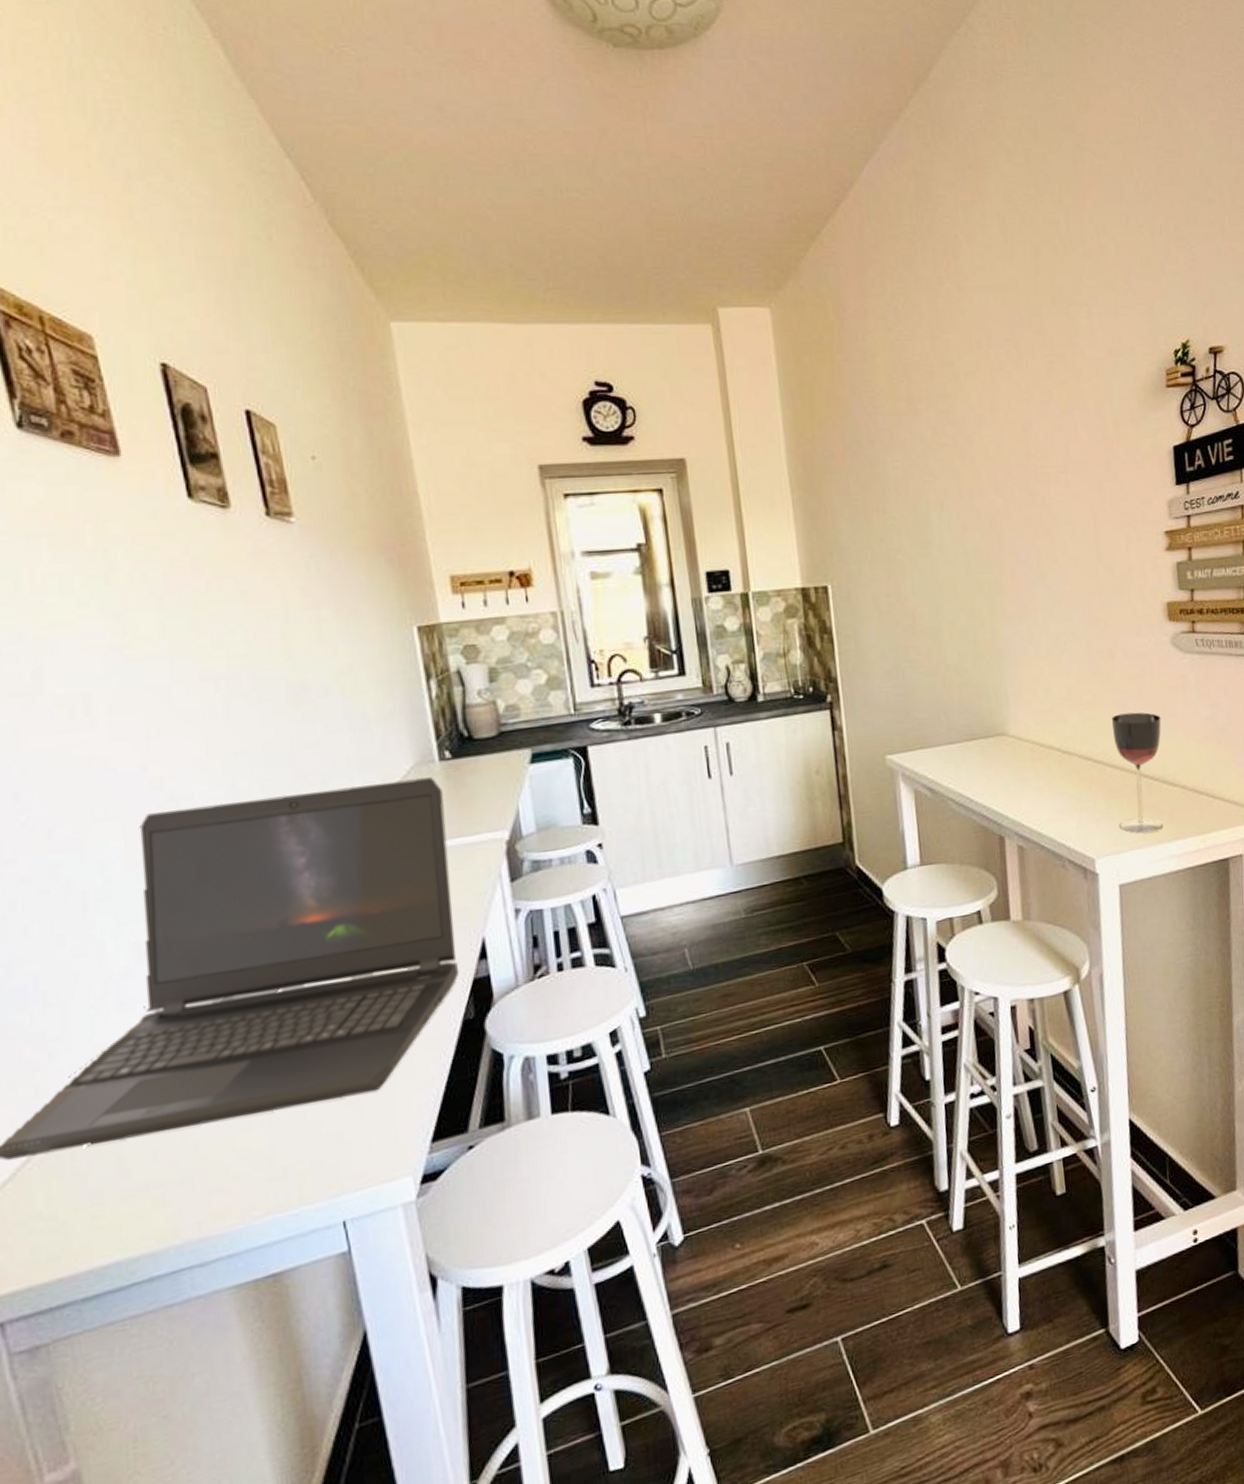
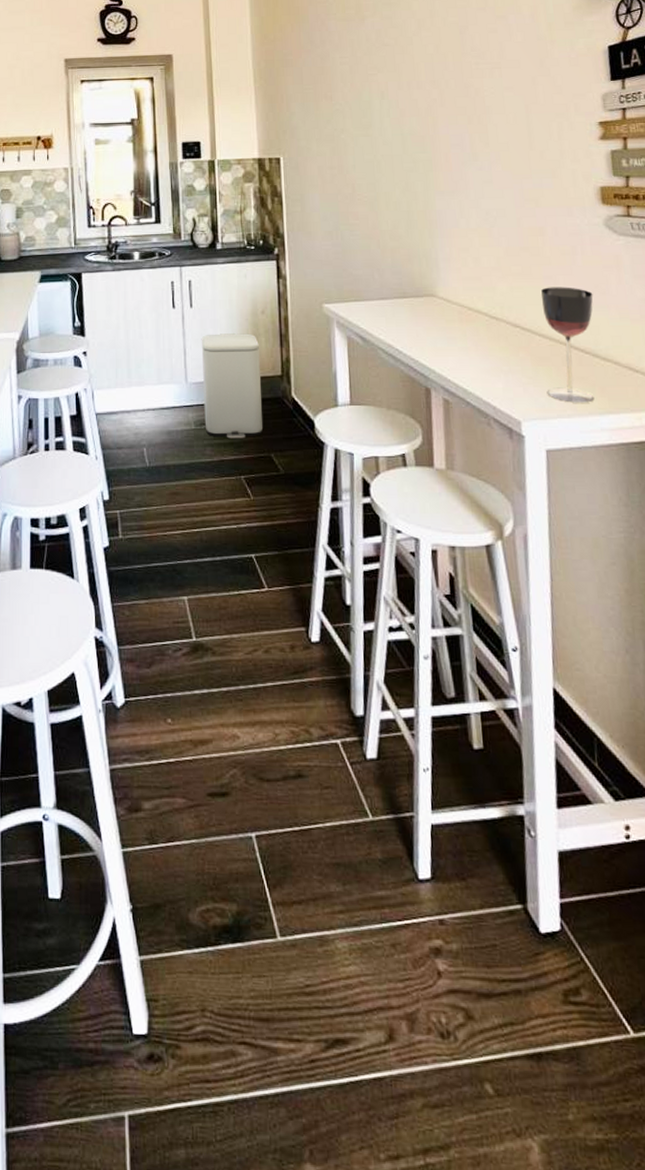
pedal bin: none [746,798,825,923] -> present [201,333,263,439]

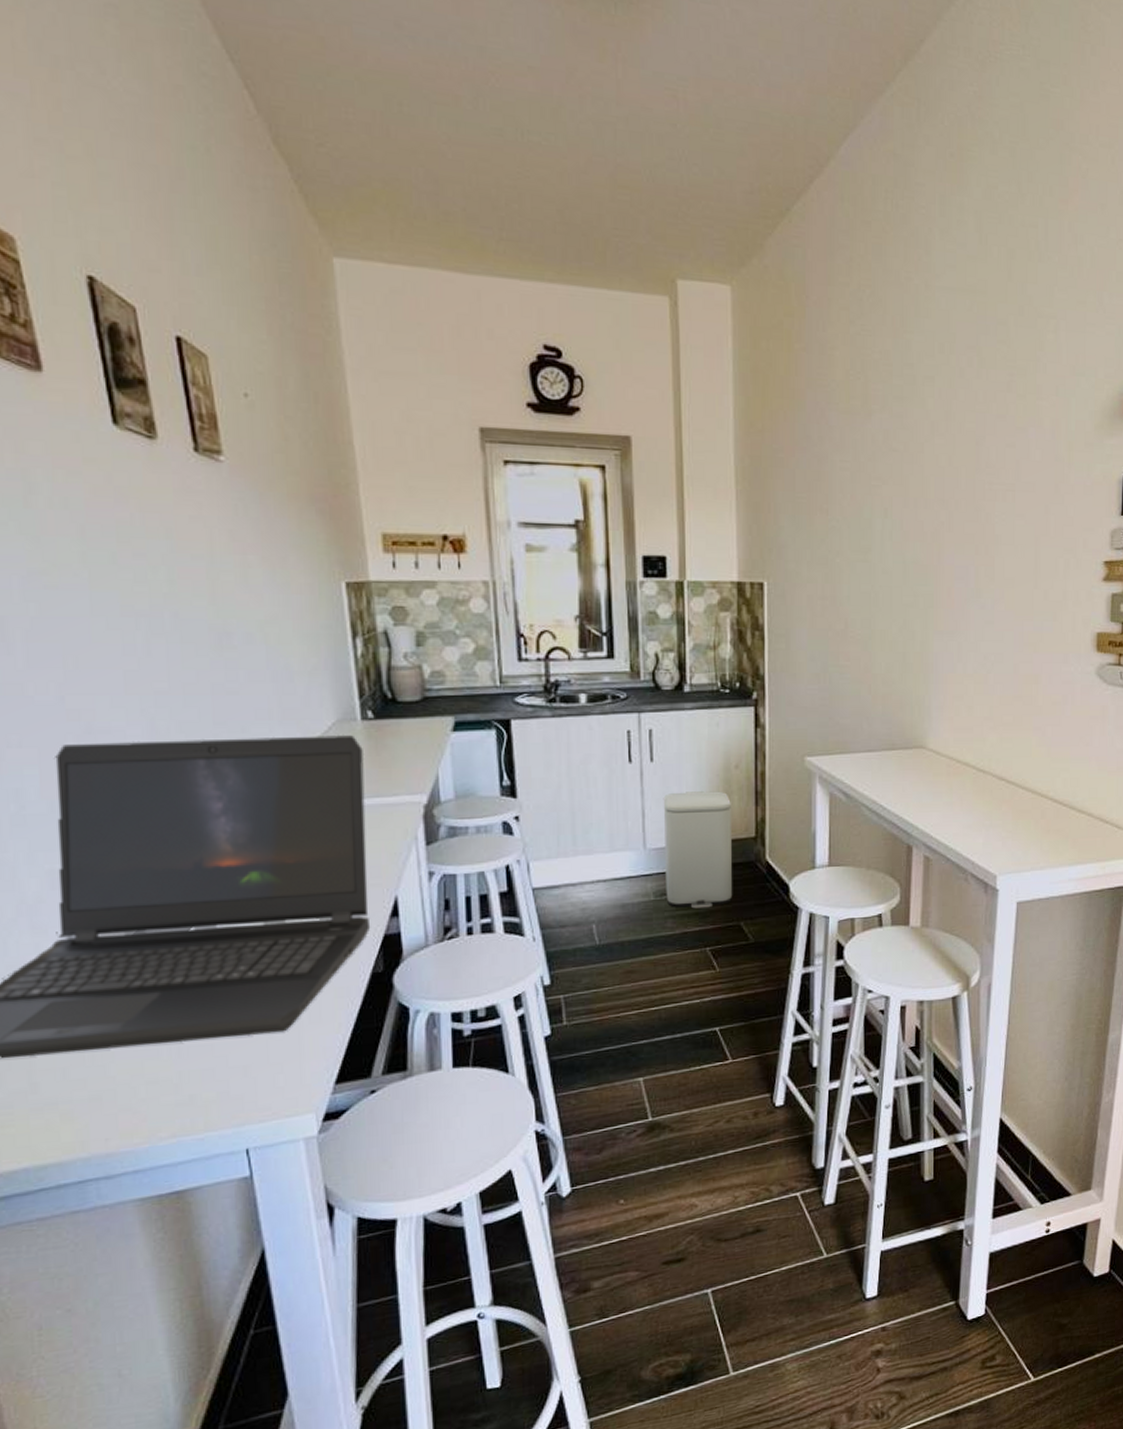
wineglass: present [540,287,595,403] -> none [1024,738,1077,855]

